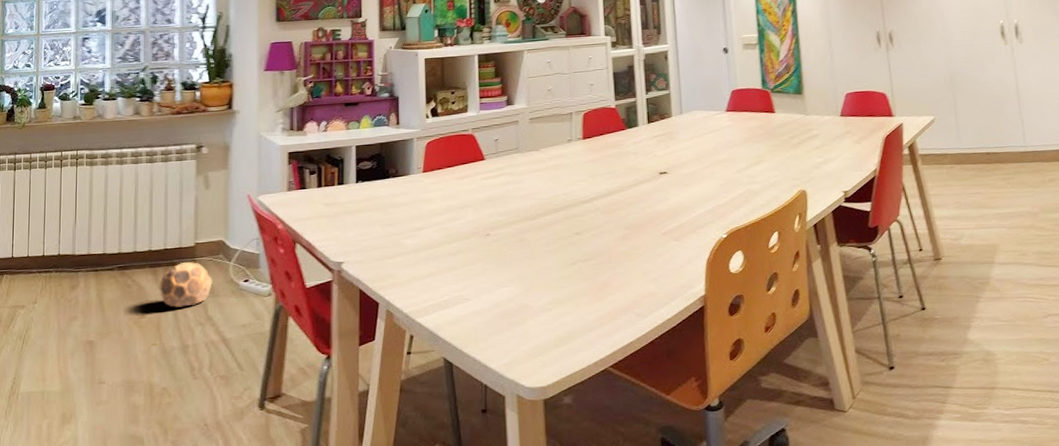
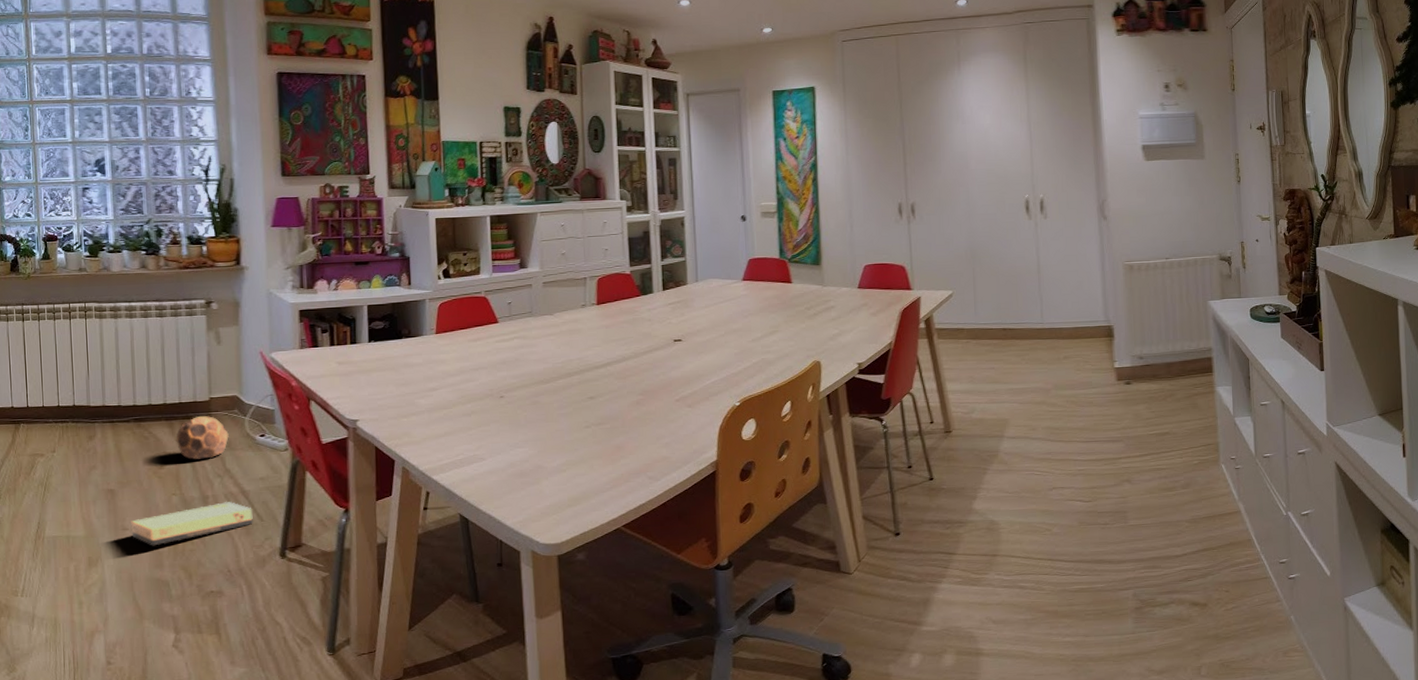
cardboard box: none [108,351,234,400] -> present [131,502,254,546]

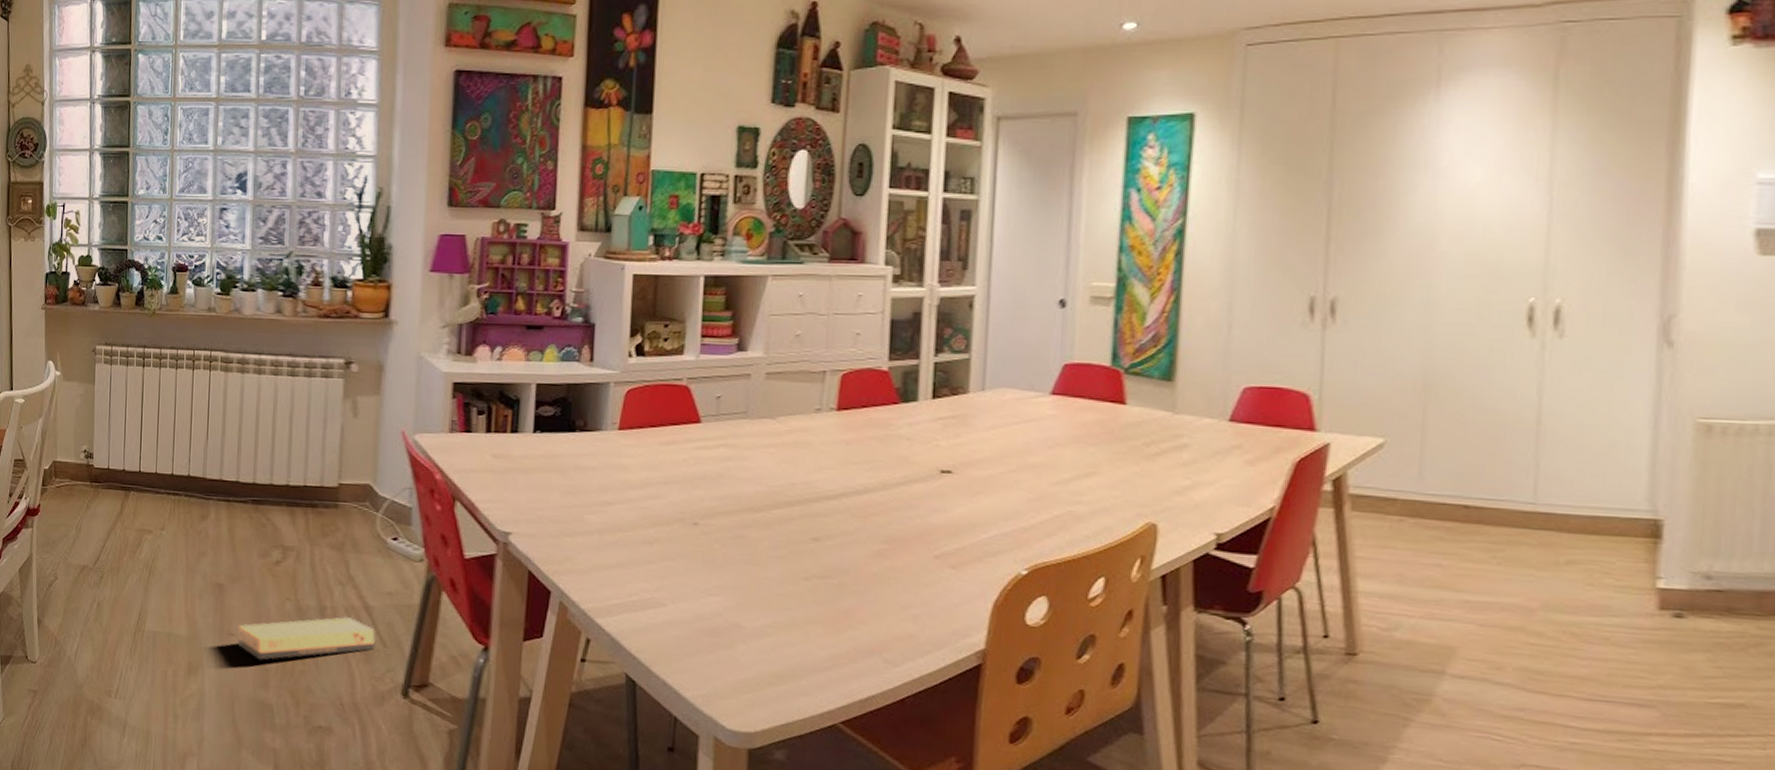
soccer ball: present [176,416,229,460] -> none [296,505,357,560]

